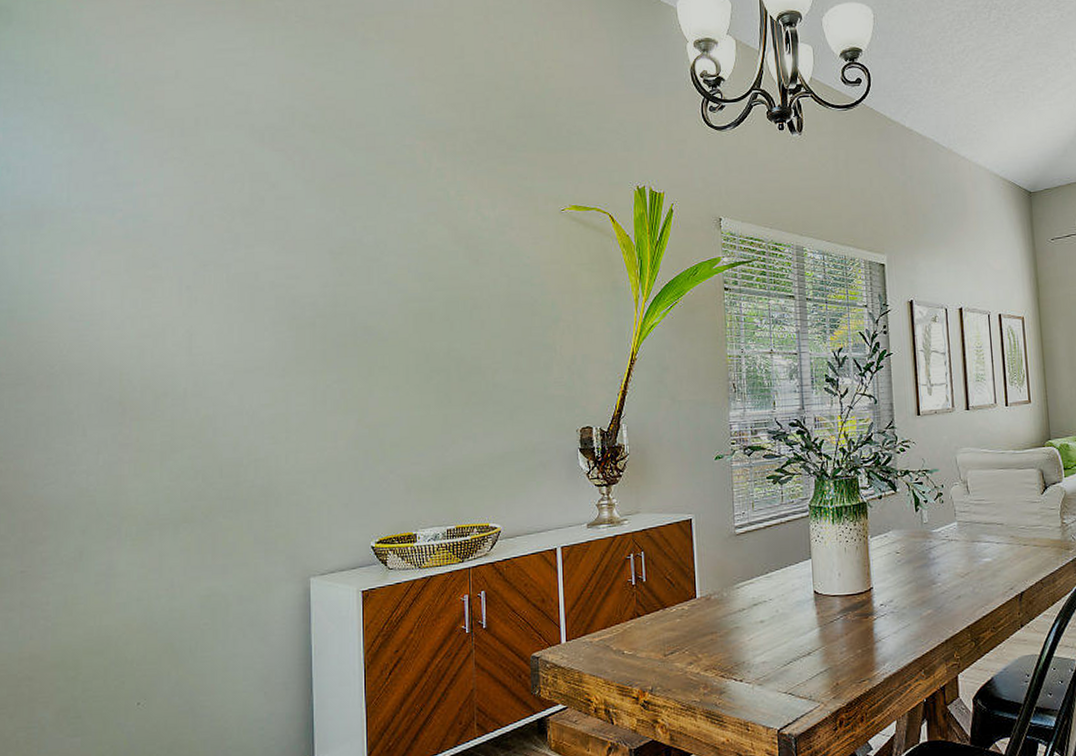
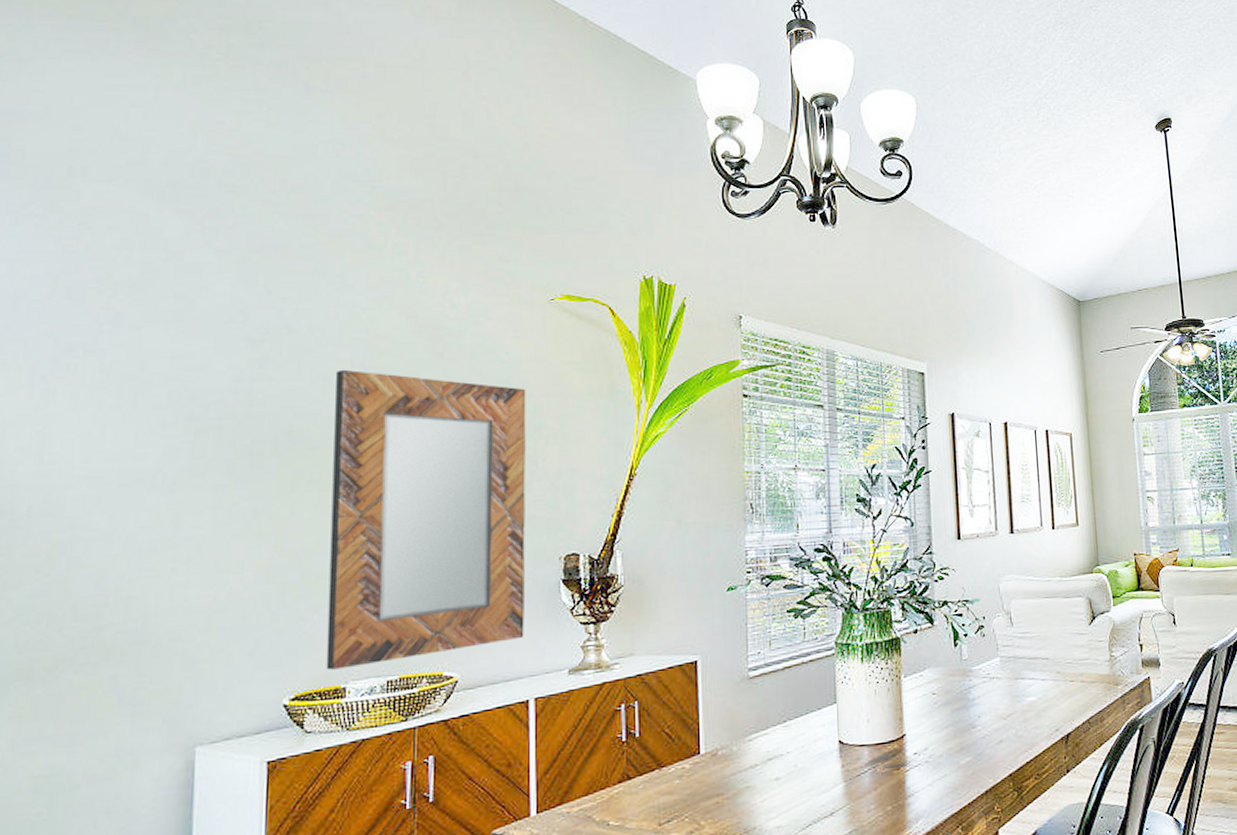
home mirror: none [396,275,551,520] -> present [326,369,526,670]

